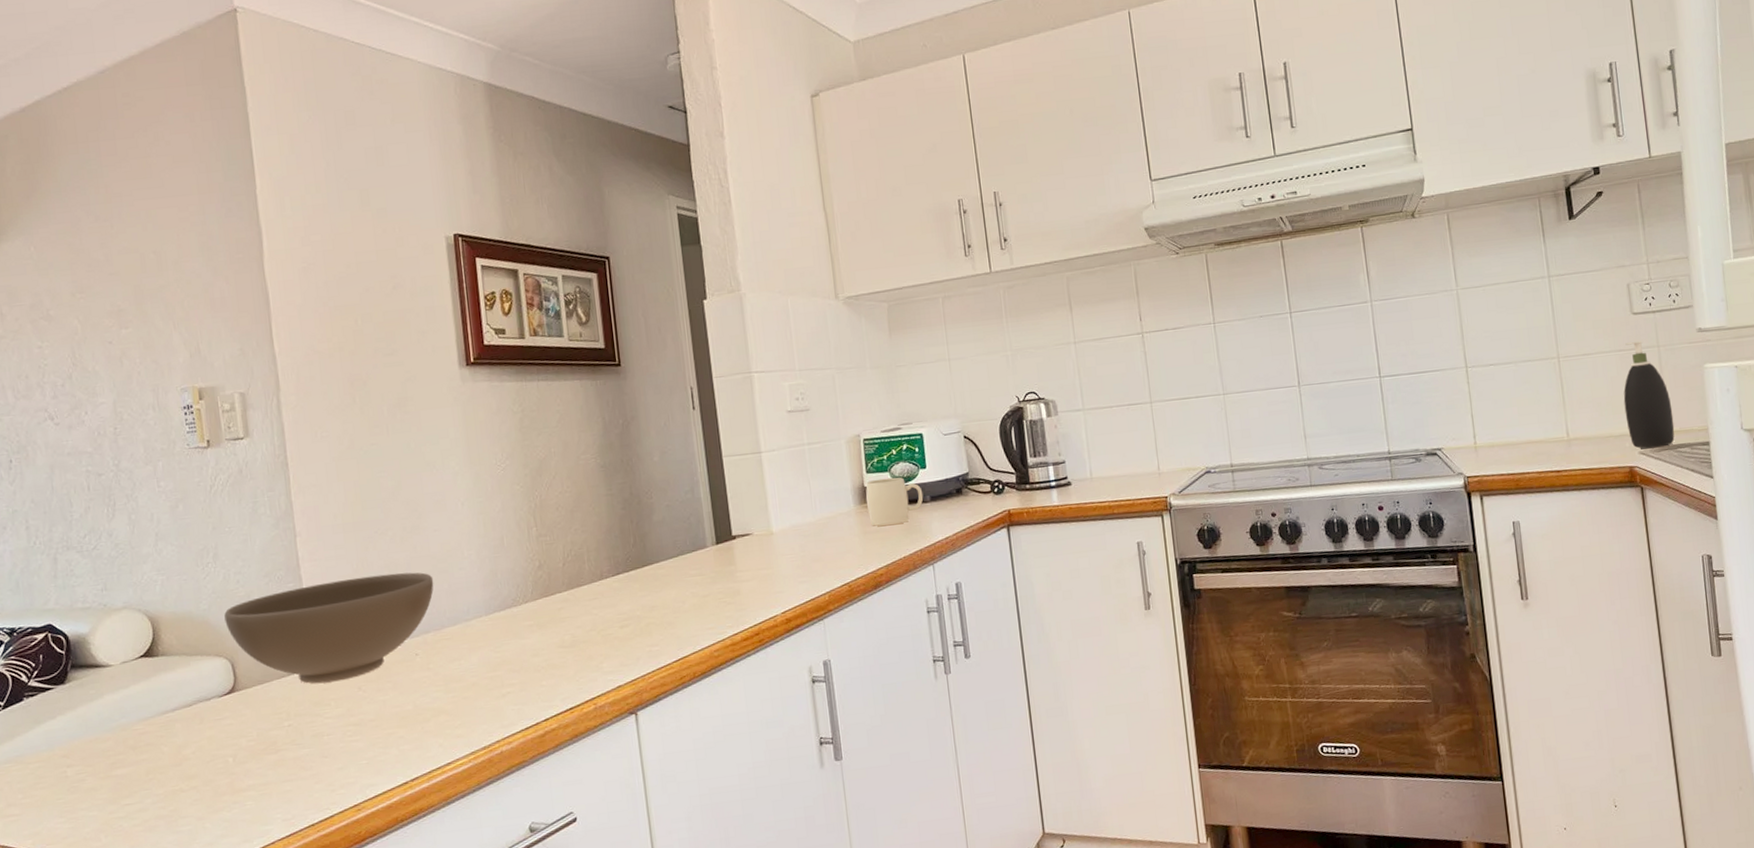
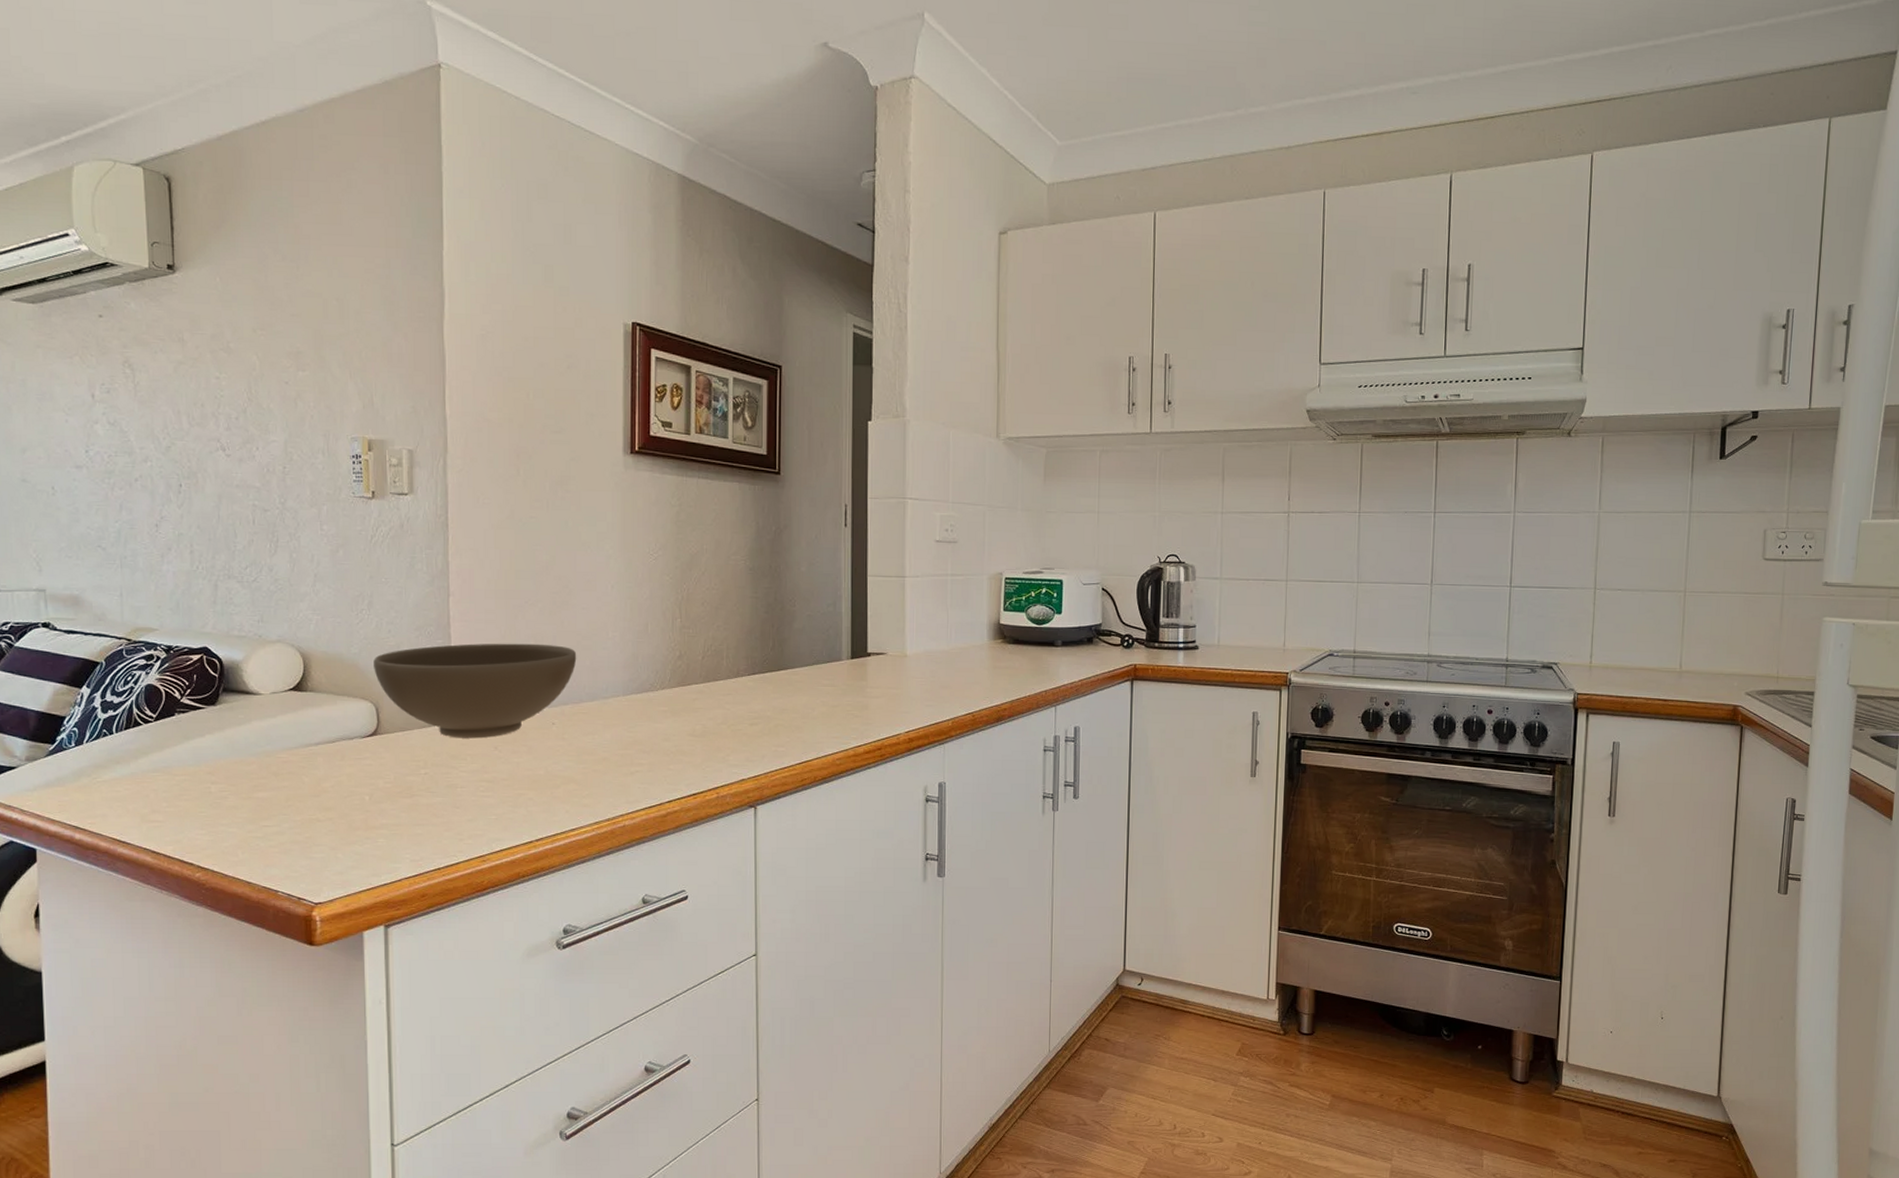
mug: present [865,477,924,527] -> none [999,618,1055,664]
soap dispenser: present [1623,341,1675,449] -> none [1739,587,1785,691]

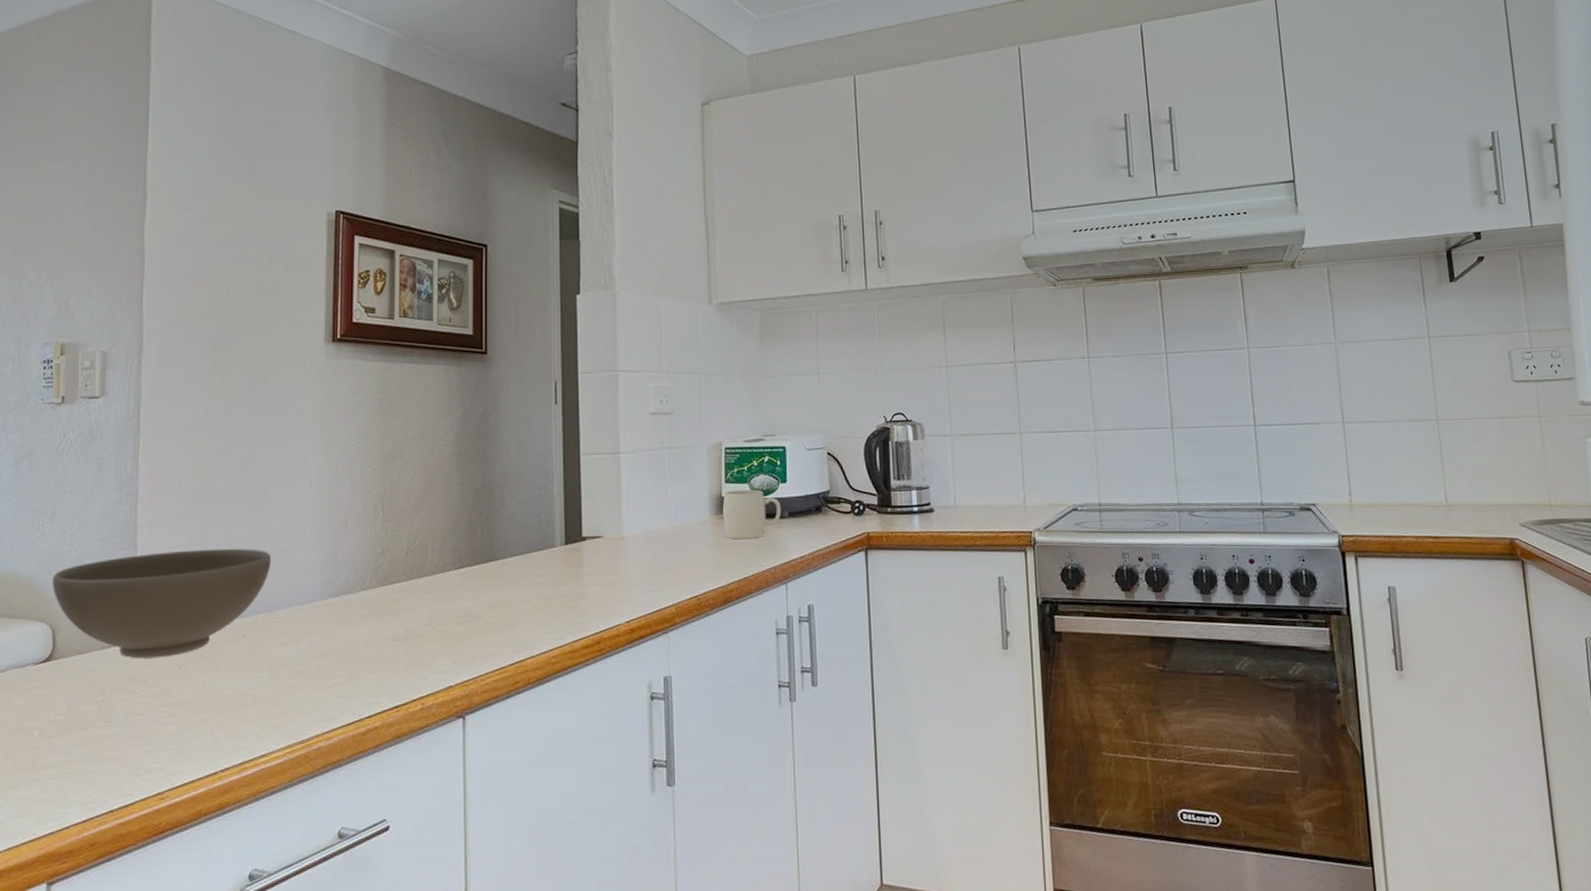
mug: none [999,618,1055,664] -> present [722,489,782,540]

